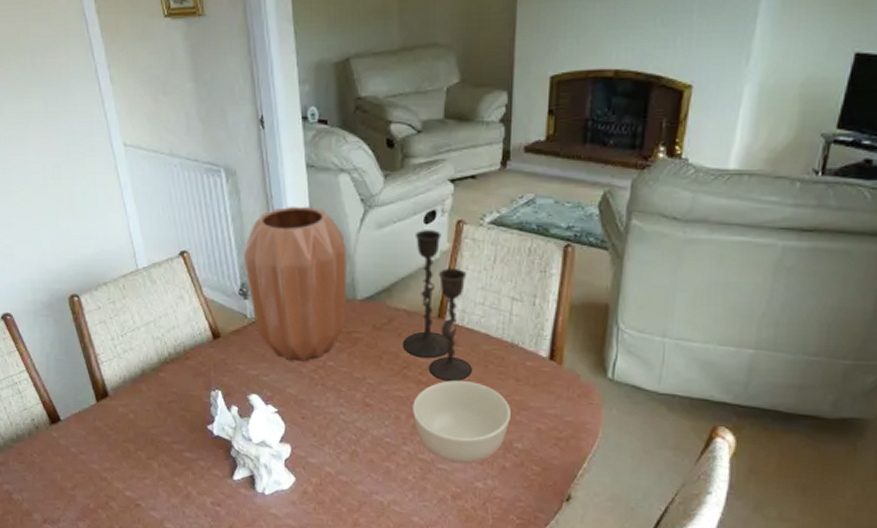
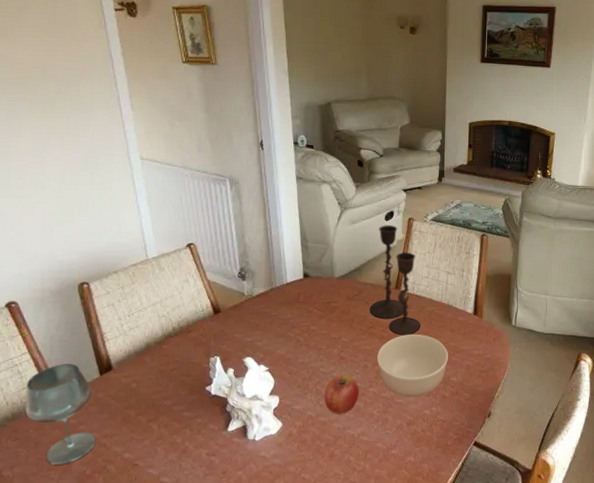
wine glass: none [26,385,97,495] -> present [25,364,96,465]
vase: present [243,206,346,362] -> none [243,207,327,328]
fruit: none [346,427,389,475] -> present [324,376,359,414]

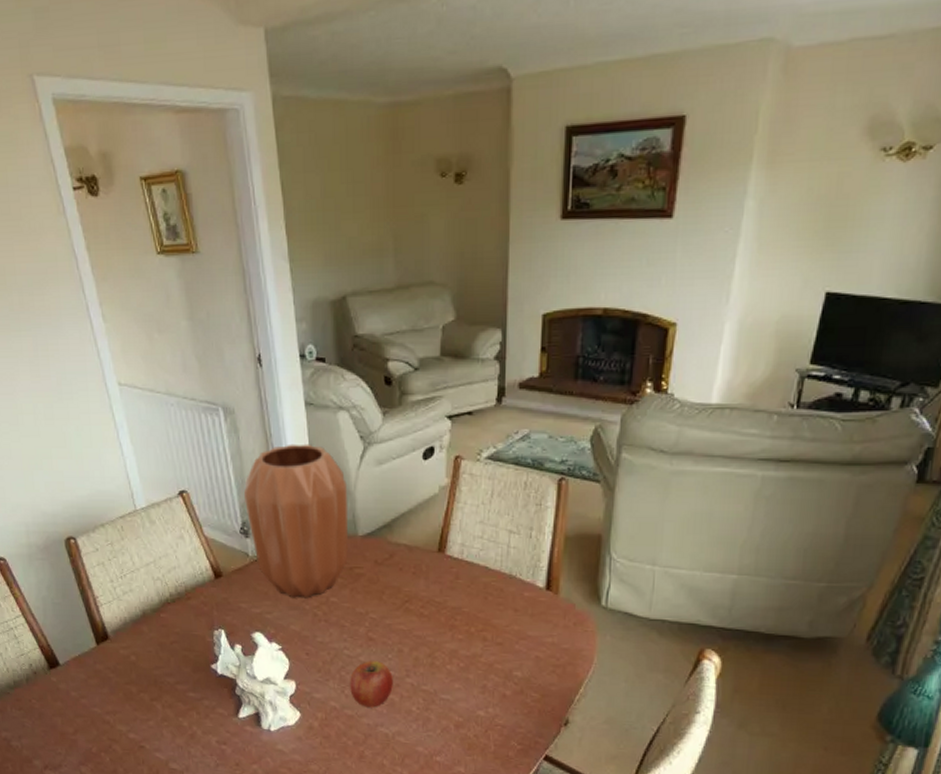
wine glass: present [25,364,96,465] -> none [23,629,99,740]
vase: none [243,207,327,328] -> present [243,444,348,599]
candlestick: present [369,225,420,336] -> none [404,466,472,614]
bowl: present [377,335,449,397] -> none [415,613,511,694]

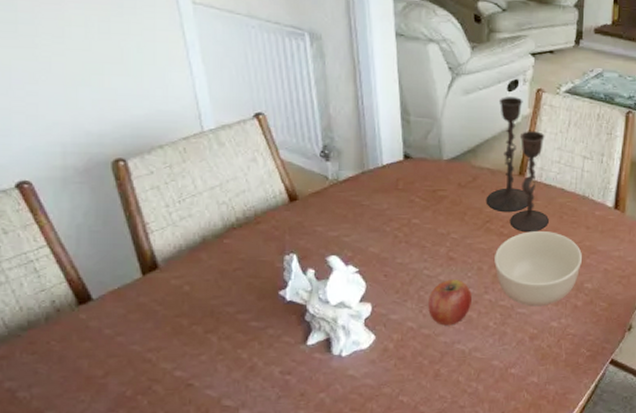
vase: present [243,444,348,599] -> none [326,71,434,221]
candlestick: none [404,466,472,614] -> present [486,97,549,233]
bowl: none [415,613,511,694] -> present [494,231,583,307]

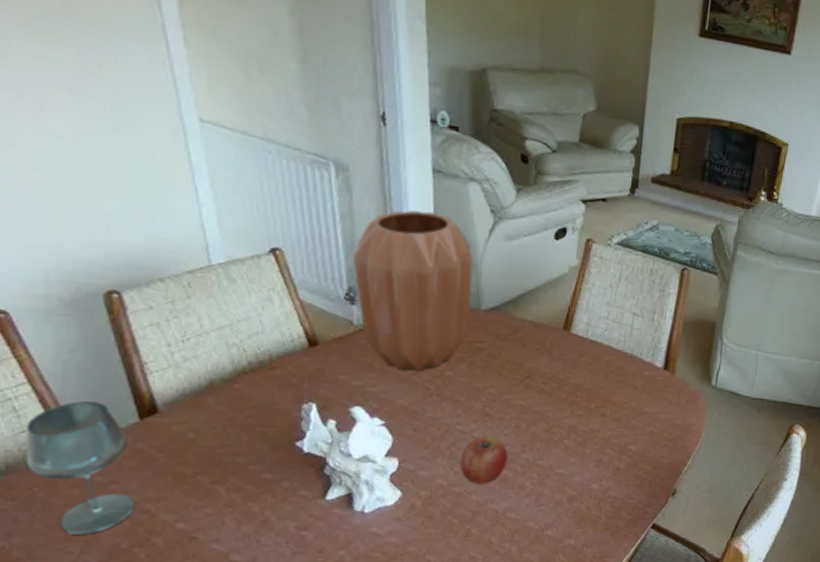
wine glass: none [45,260,138,384] -> present [26,401,135,535]
vase: none [326,71,434,221] -> present [352,210,473,372]
candlestick: present [486,97,549,233] -> none [526,245,594,391]
bowl: present [494,231,583,307] -> none [533,389,628,468]

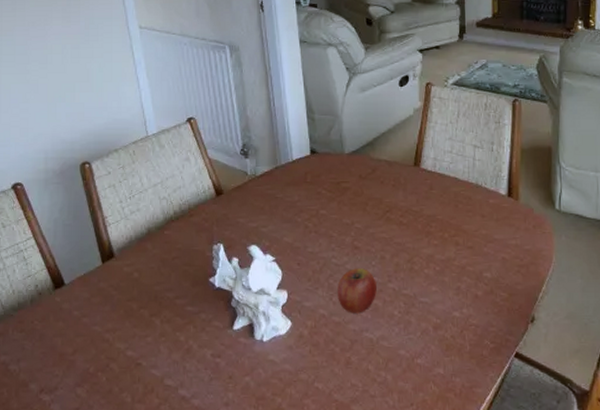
wine glass: present [26,401,135,535] -> none [31,250,99,360]
vase: present [352,210,473,372] -> none [244,75,336,212]

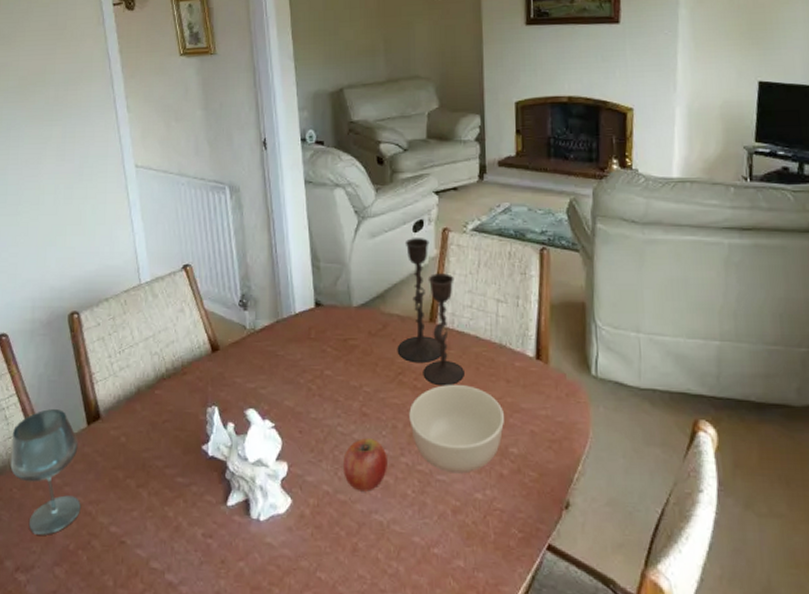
wine glass: none [31,250,99,360] -> present [10,409,81,535]
candlestick: none [385,92,445,222] -> present [397,238,464,386]
bowl: none [396,220,480,296] -> present [409,385,505,474]

